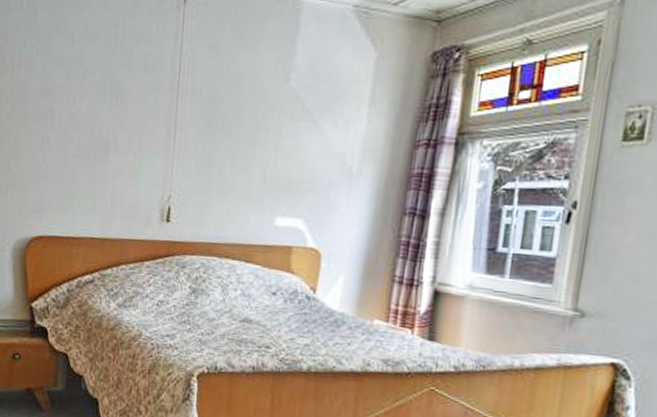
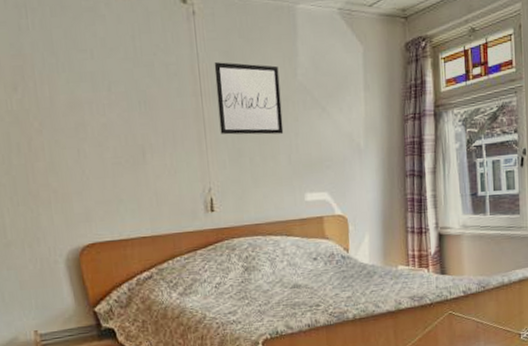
wall art: none [191,58,270,145] -> present [214,62,284,135]

